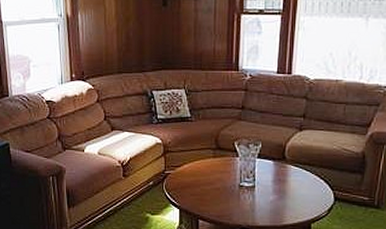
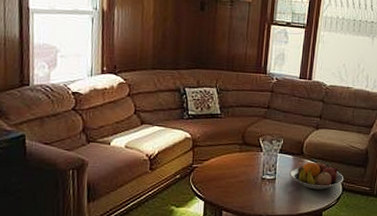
fruit bowl: none [271,167,335,199] -> present [290,161,343,190]

